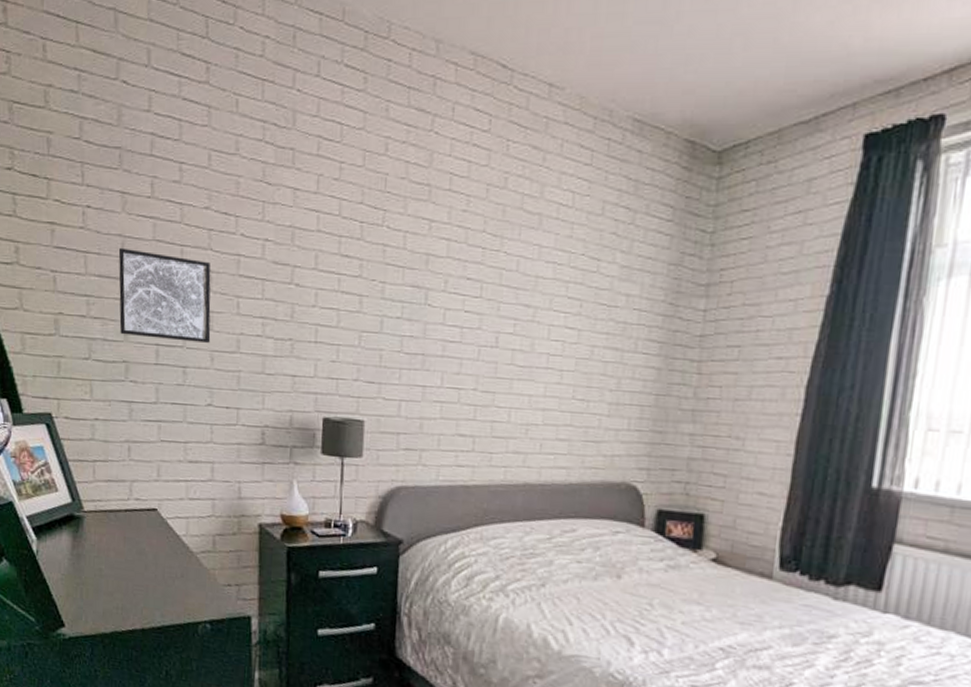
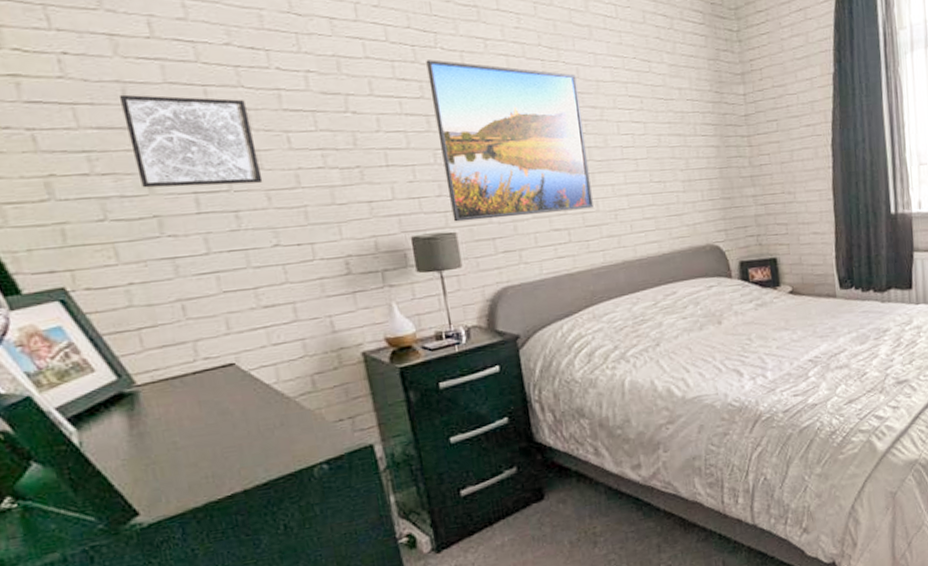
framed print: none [364,238,515,418] -> present [426,59,593,222]

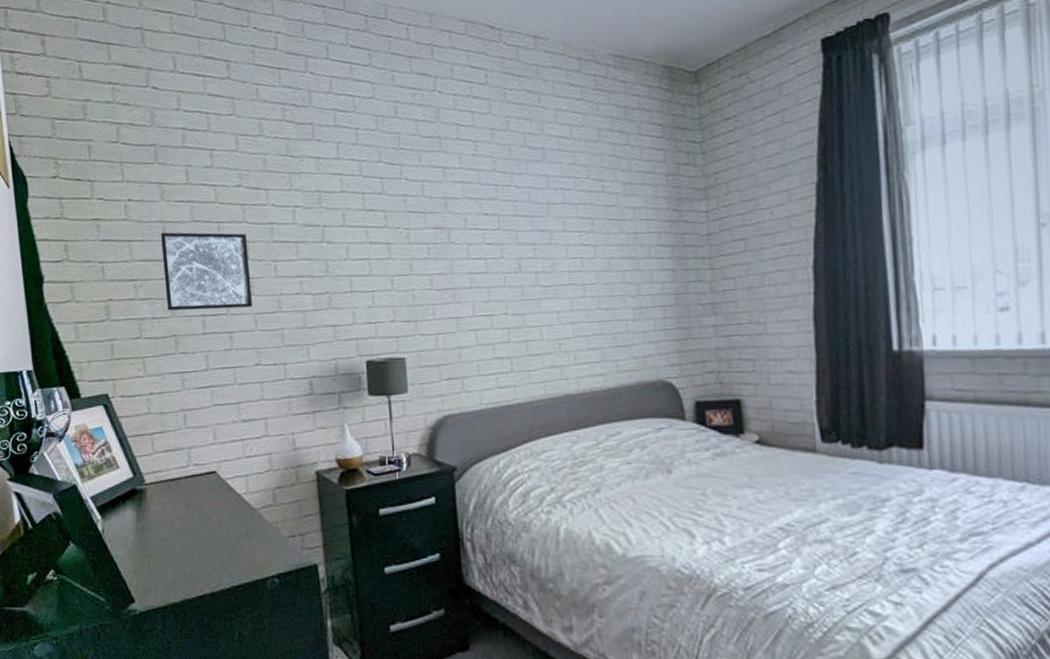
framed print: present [426,59,593,222] -> none [391,190,537,347]

